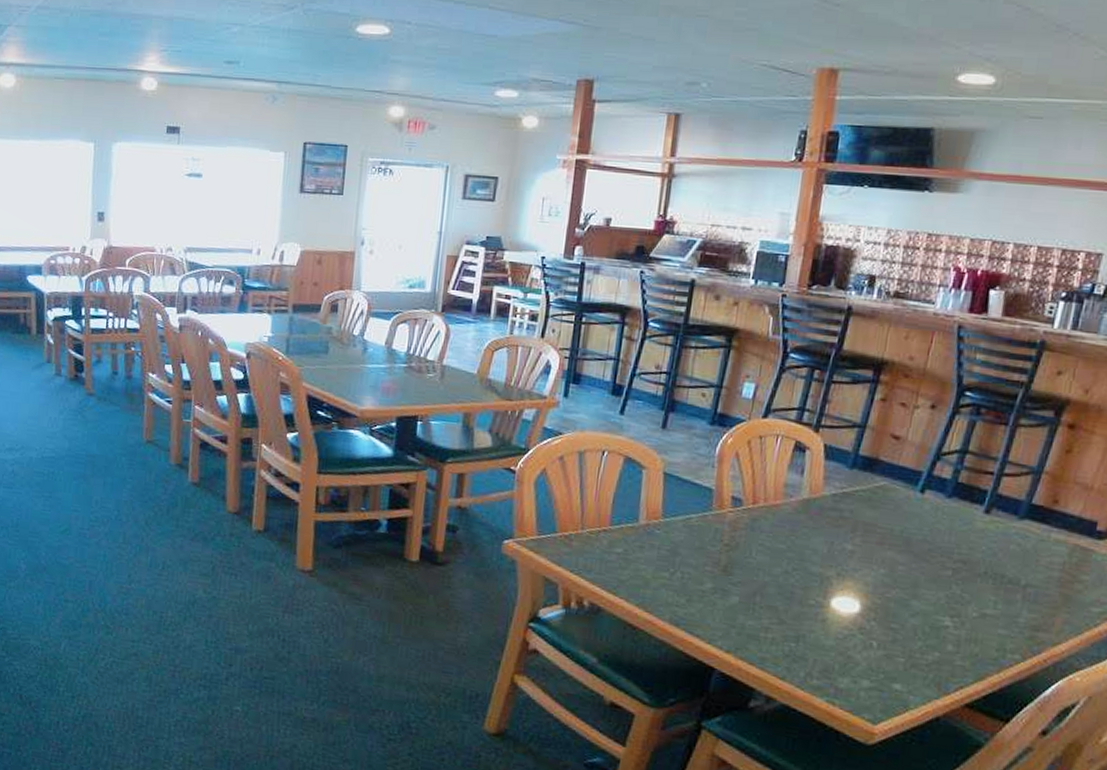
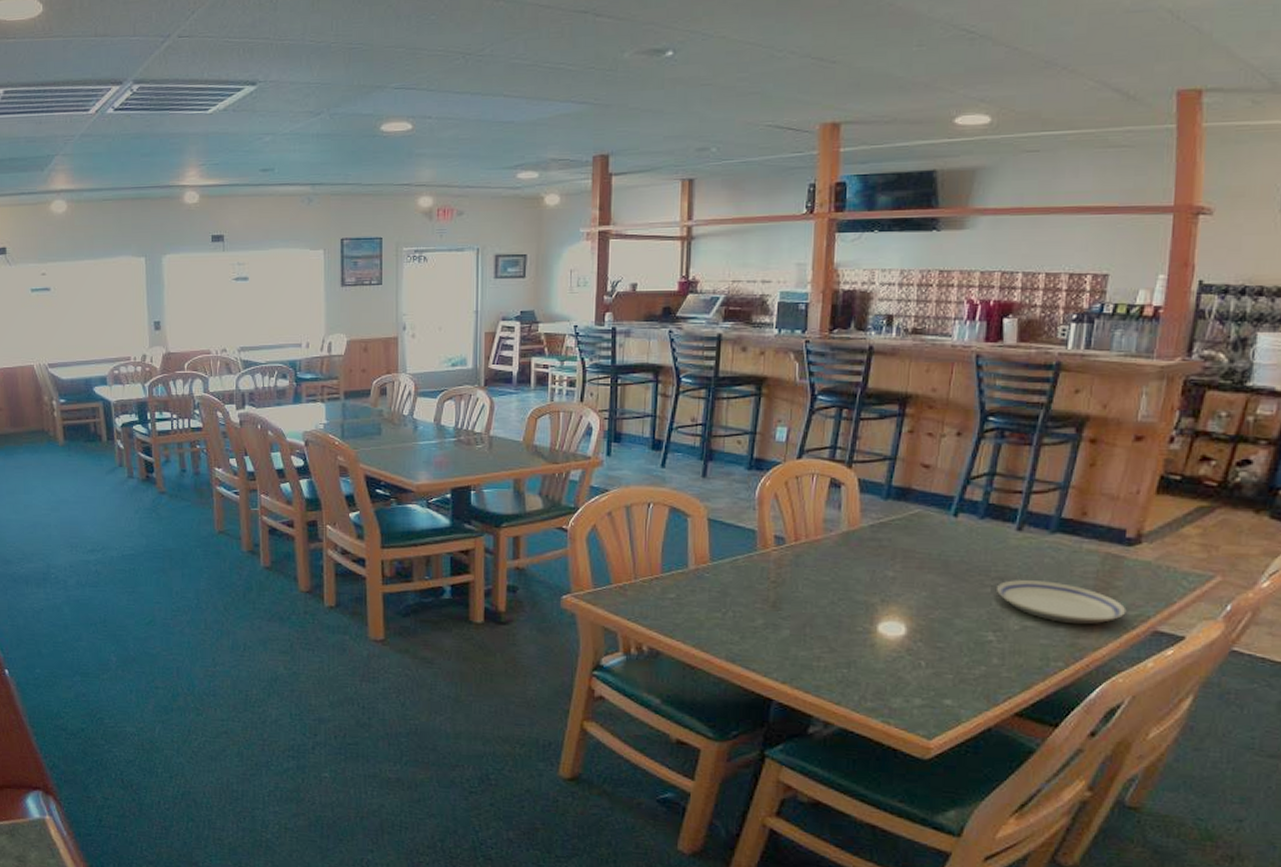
plate: none [958,564,1091,619] -> present [997,579,1127,625]

